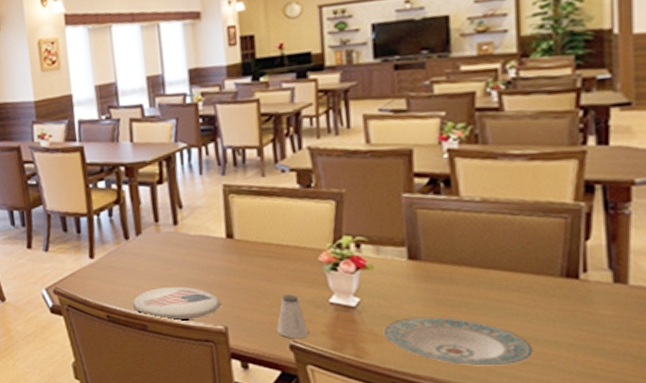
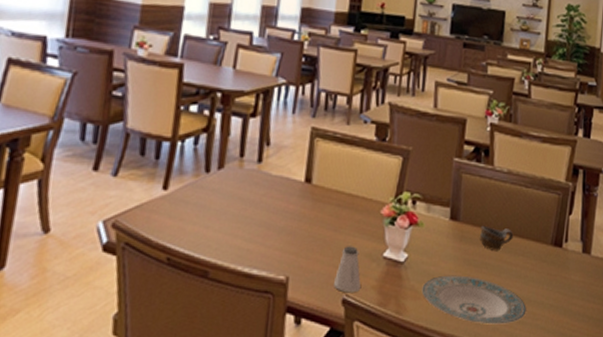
plate: present [133,286,221,320] -> none [198,229,288,267]
cup: none [451,262,501,289] -> present [479,225,514,252]

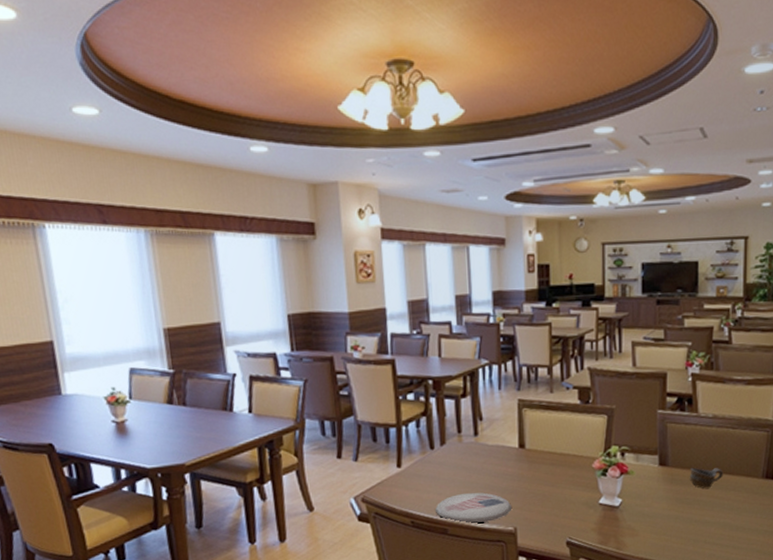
plate: none [198,229,288,267] -> present [436,492,512,524]
saltshaker: present [334,246,362,293] -> none [557,497,582,536]
plate: present [422,275,526,325] -> none [638,512,741,552]

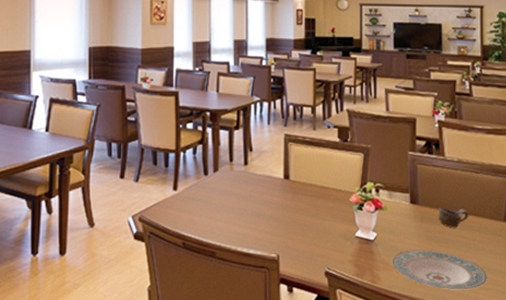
plate: present [436,492,512,524] -> none [206,218,276,248]
plate: none [638,512,741,552] -> present [392,249,487,290]

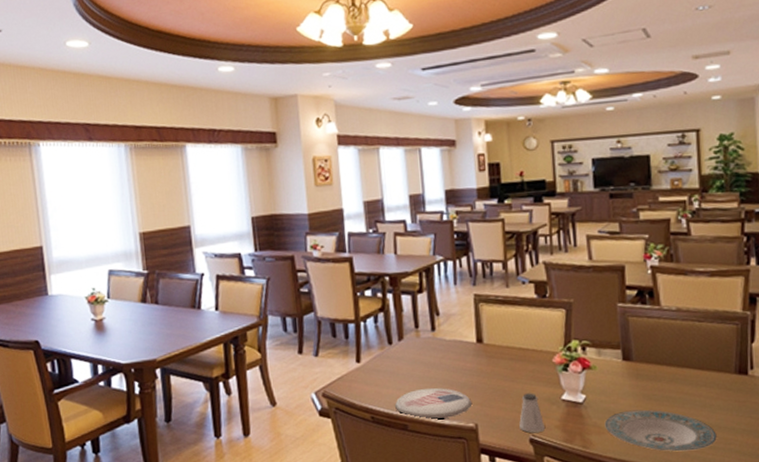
plate: none [206,218,276,248] -> present [395,387,472,419]
saltshaker: none [317,228,340,267] -> present [519,393,546,433]
cup: present [437,207,469,229] -> none [655,362,692,385]

